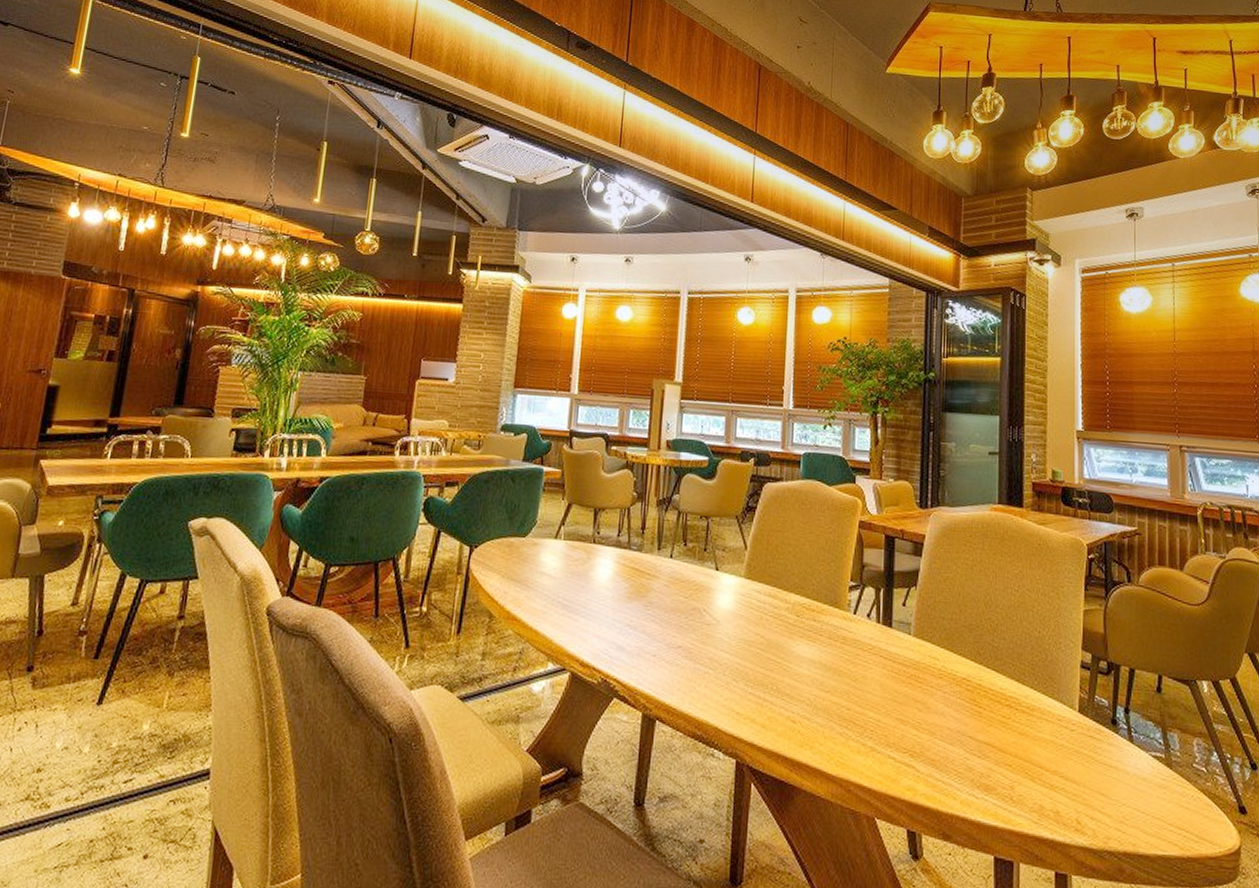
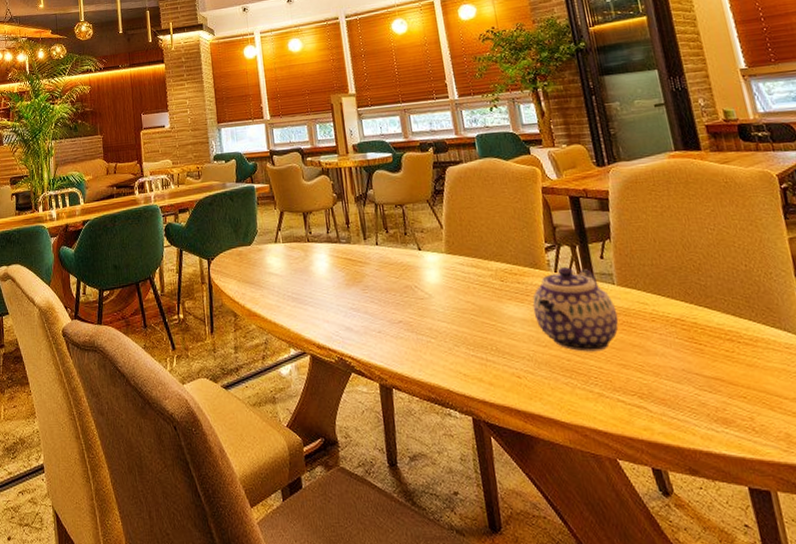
teapot: none [823,609,907,704] -> present [532,266,619,352]

